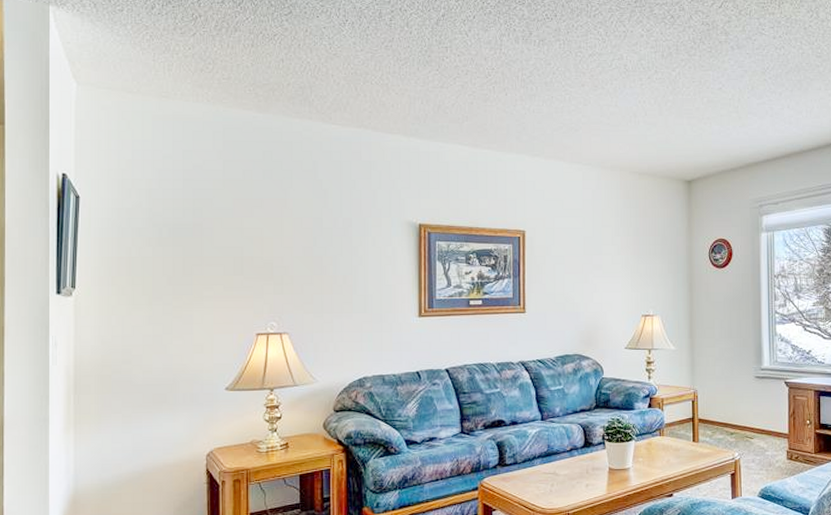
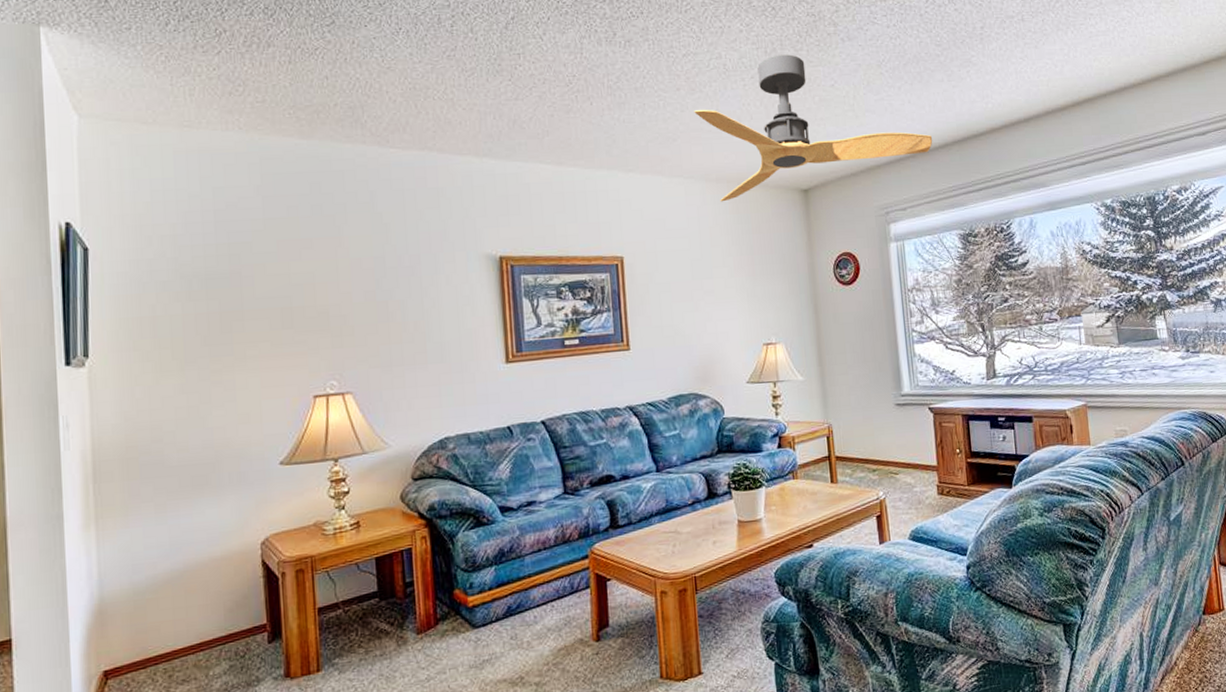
ceiling fan: none [595,59,807,188] -> present [694,54,933,202]

